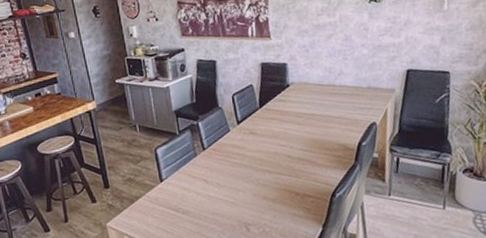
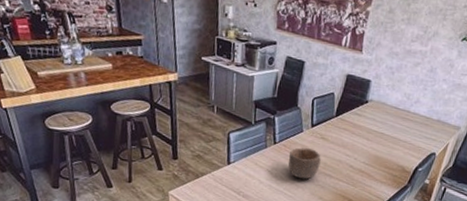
bowl: none [220,147,256,181] -> present [288,147,321,180]

